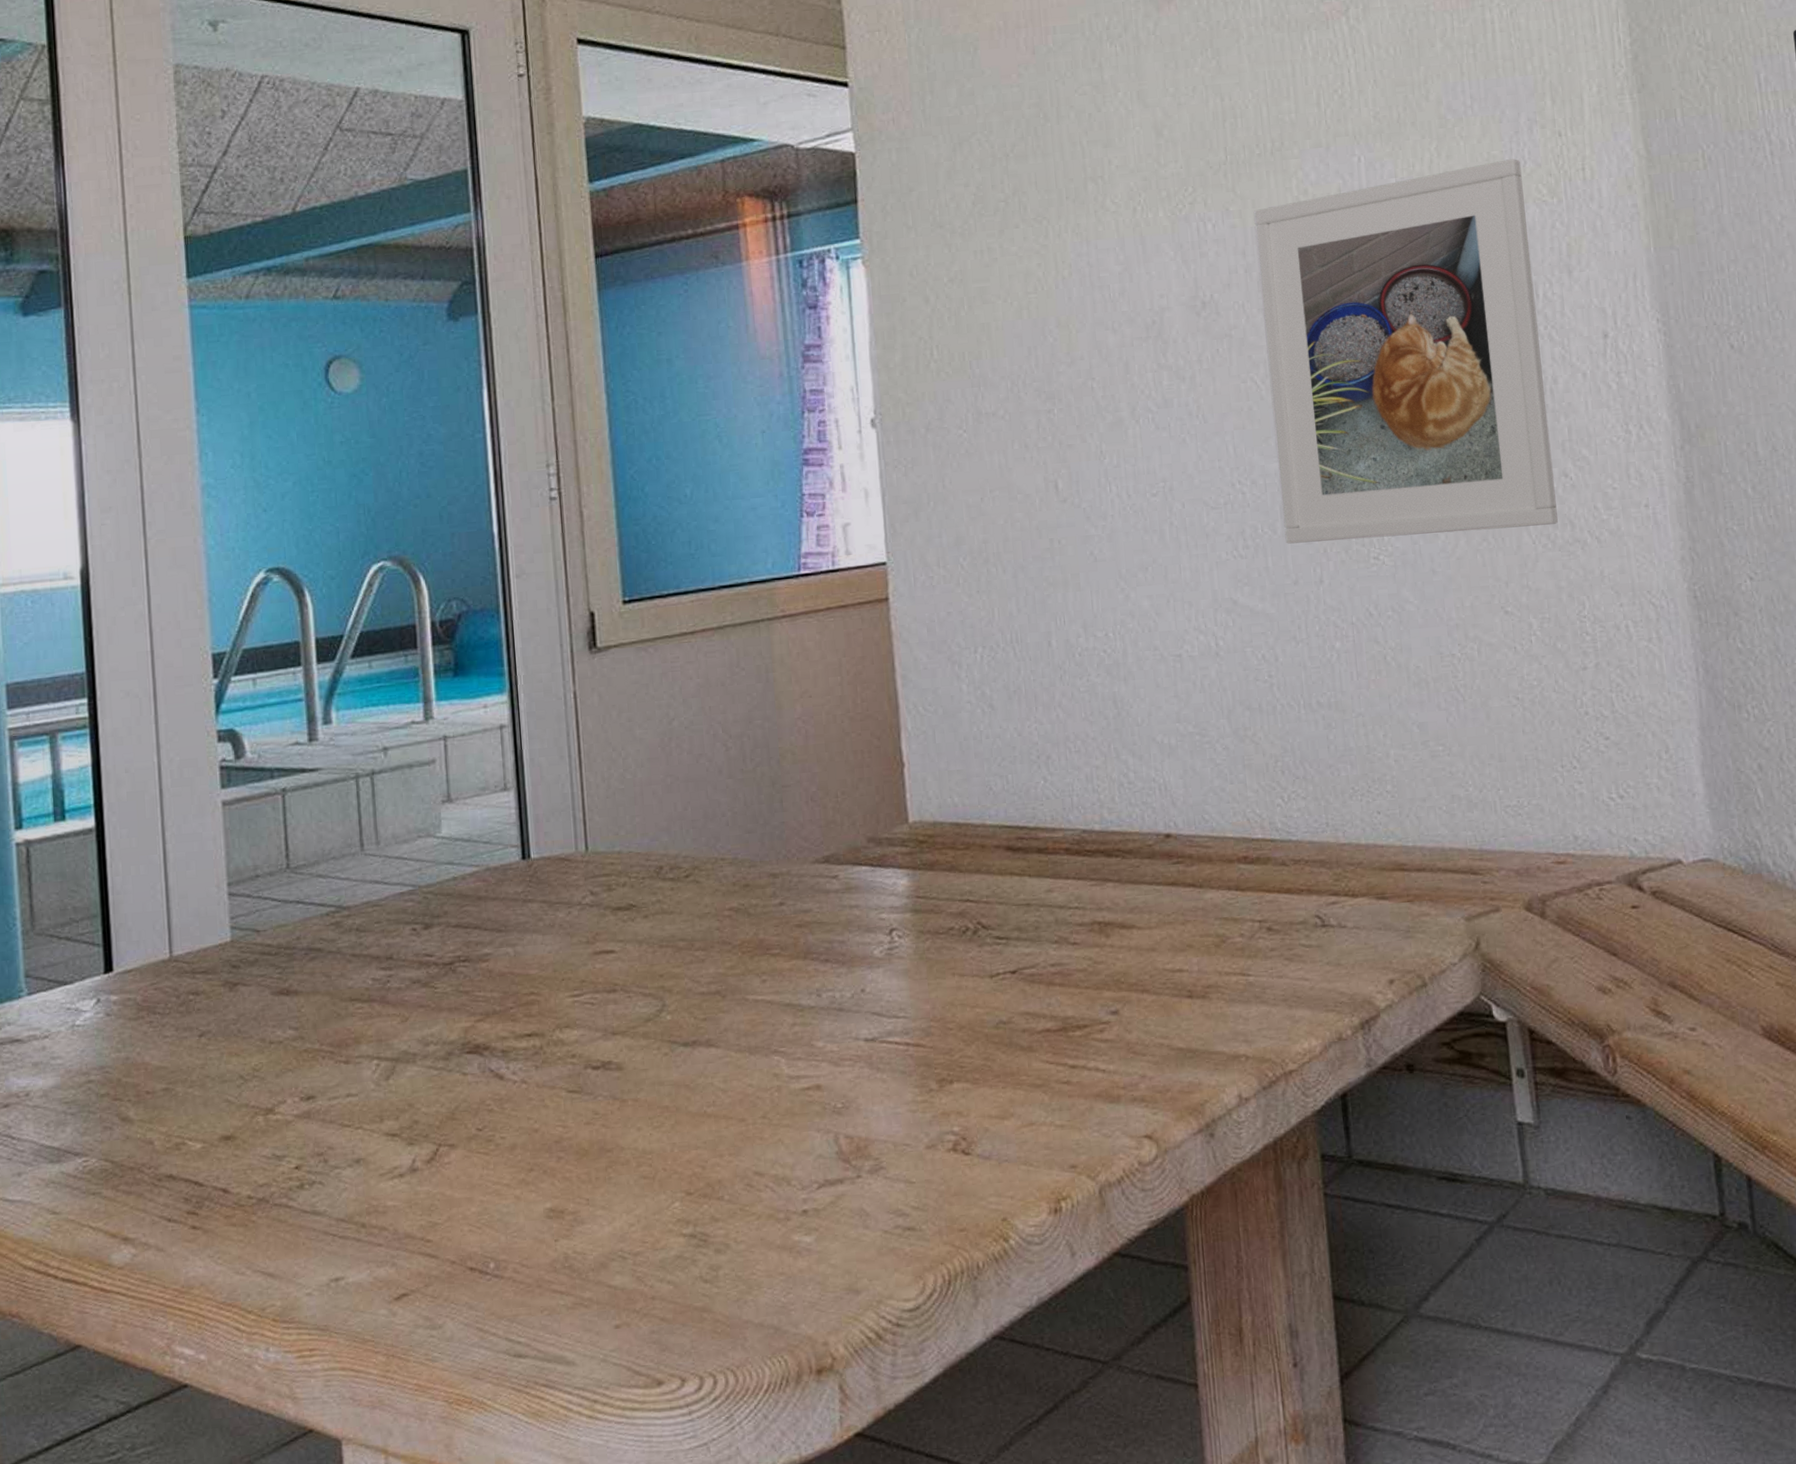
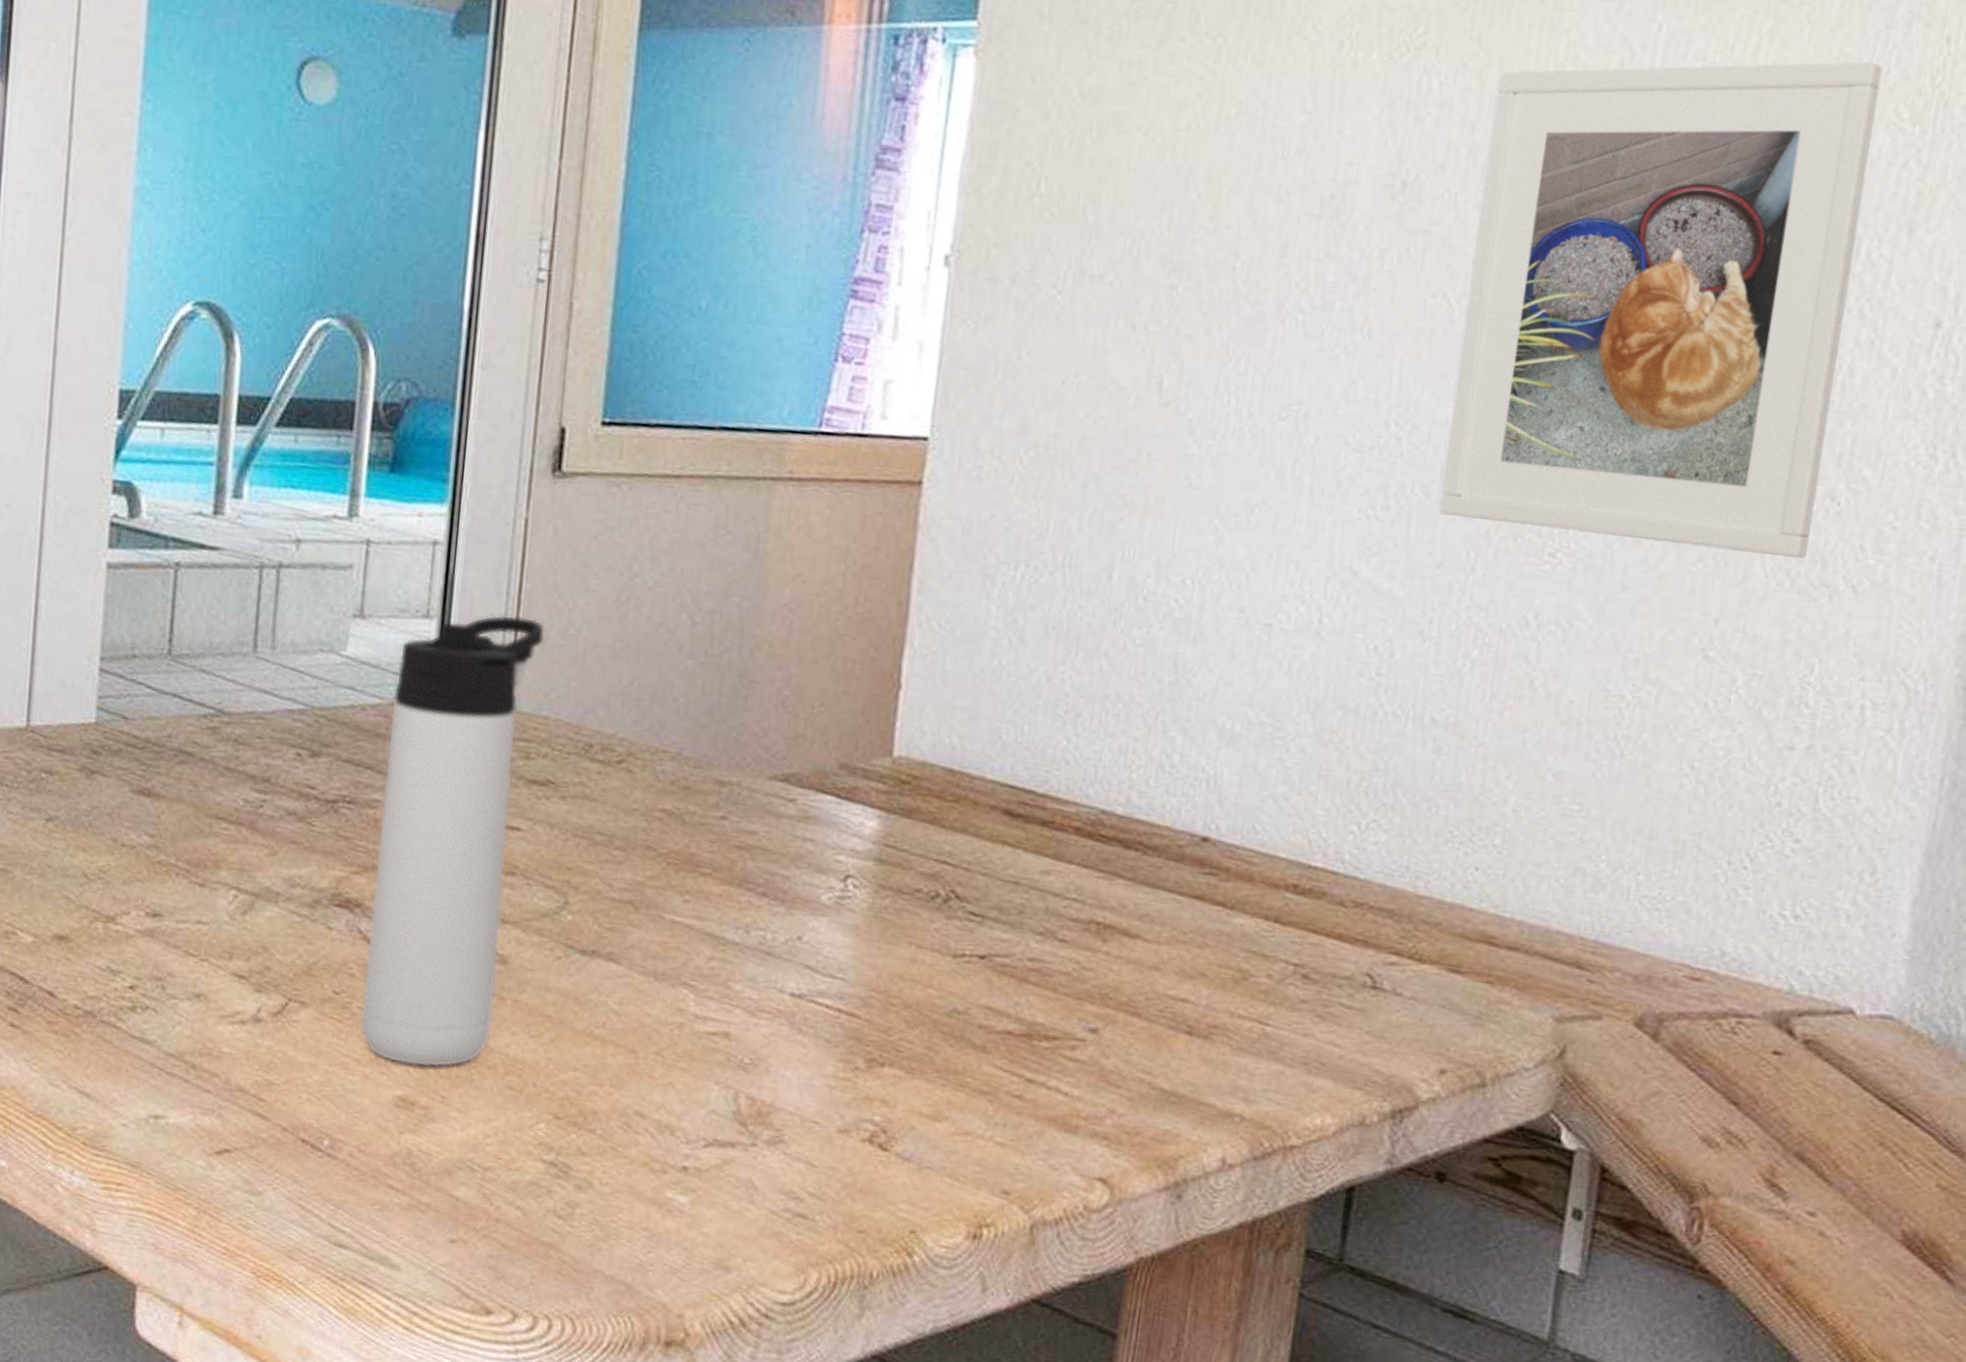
thermos bottle: none [487,772,620,1179] -> present [360,615,545,1068]

